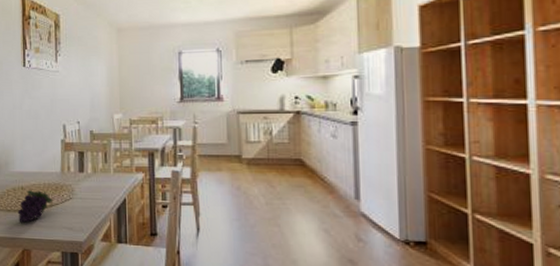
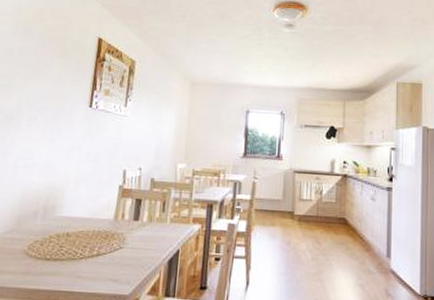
fruit: present [17,190,54,223] -> none [58,237,102,274]

